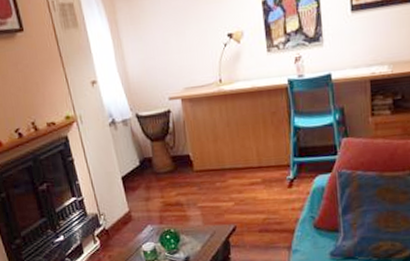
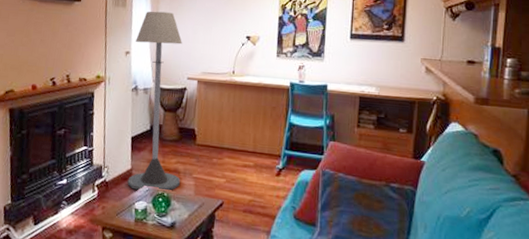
floor lamp: none [99,22,185,233] -> present [127,11,182,192]

